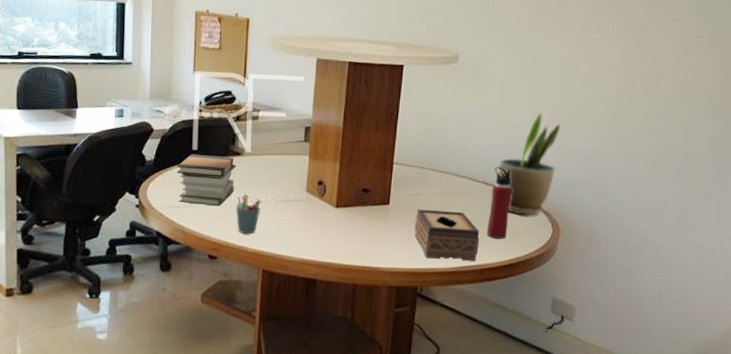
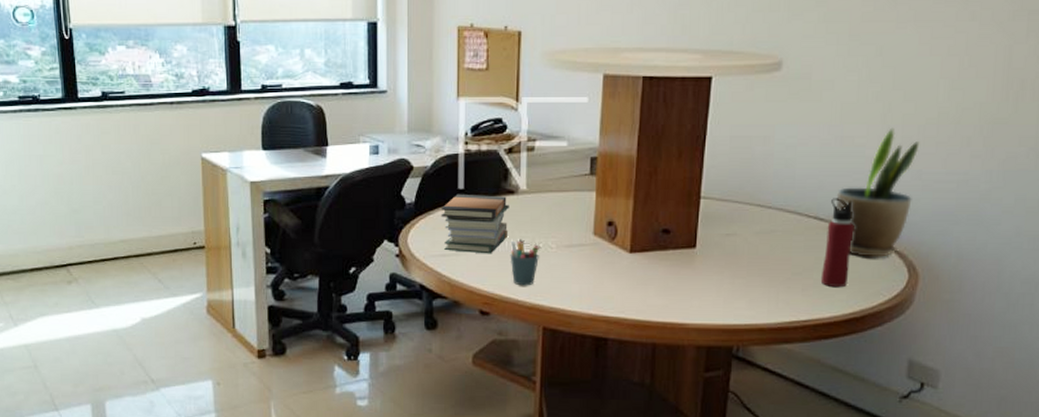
tissue box: present [414,209,480,261] -> none [728,252,812,315]

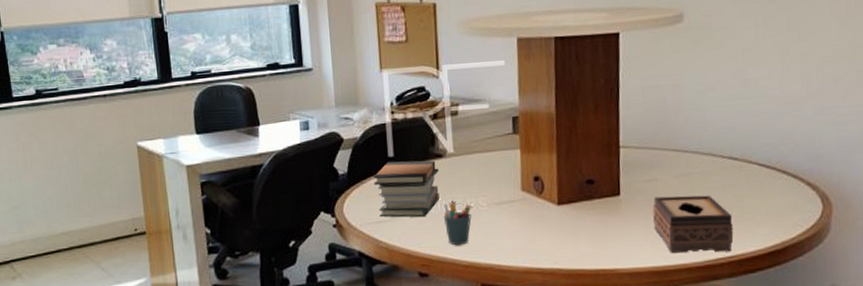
tissue box: none [728,252,812,315] -> present [652,195,734,254]
water bottle: present [820,198,854,288] -> none [740,137,767,223]
potted plant: present [837,127,920,257] -> none [748,67,819,192]

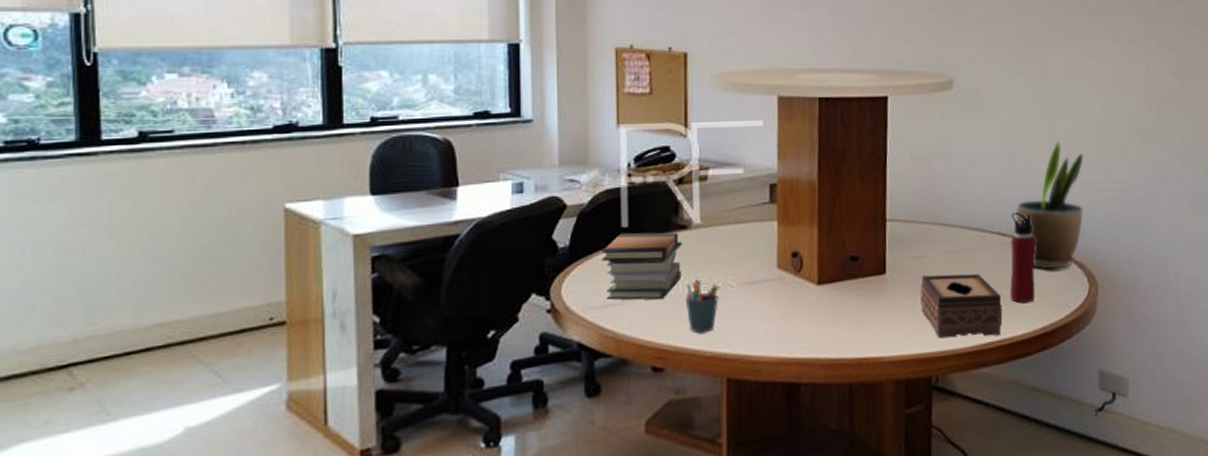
water bottle: none [740,137,767,223] -> present [1009,212,1036,304]
potted plant: none [748,67,819,192] -> present [1016,141,1084,270]

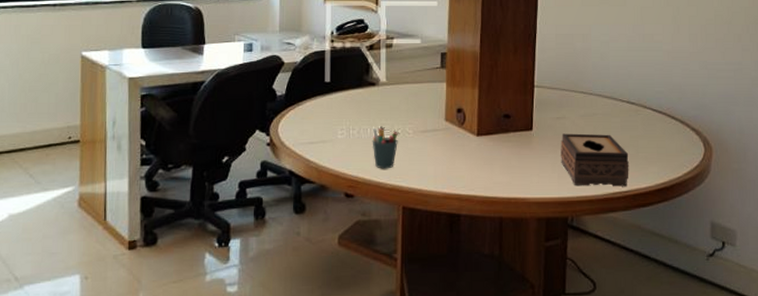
book stack: present [601,232,682,301] -> none [309,86,371,141]
water bottle: present [1009,212,1036,304] -> none [636,85,659,162]
potted plant: present [1016,141,1084,270] -> none [644,27,703,135]

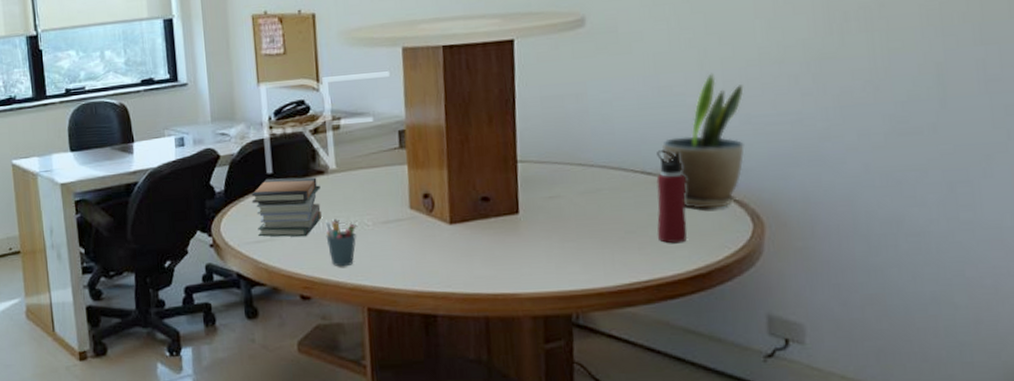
book stack: none [309,86,371,141] -> present [251,177,321,237]
tissue box: present [560,133,629,187] -> none [556,213,650,277]
water bottle: none [636,85,659,162] -> present [656,150,688,244]
potted plant: none [644,27,703,135] -> present [662,73,744,209]

